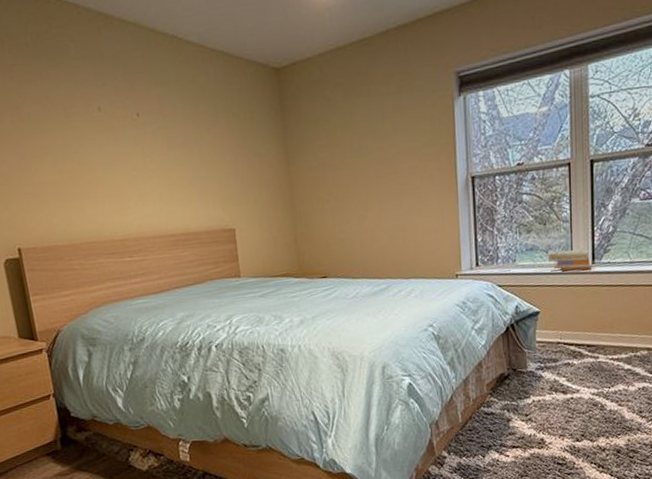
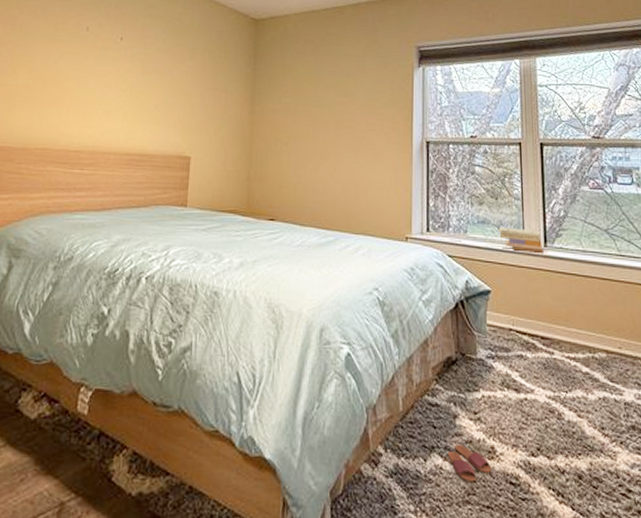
slippers: none [503,440,542,468] -> present [447,444,492,482]

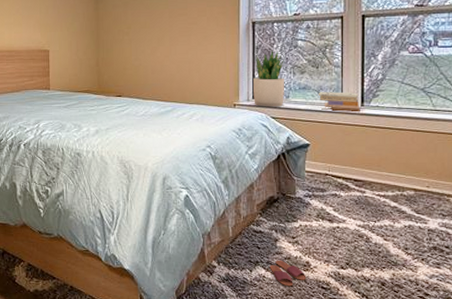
planter: none [428,176,462,243] -> present [253,51,284,107]

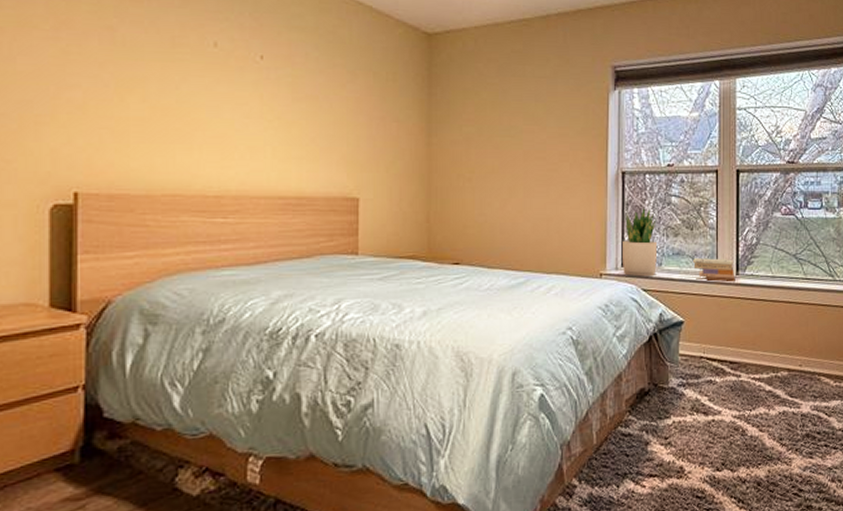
slippers: present [269,260,307,287] -> none [639,468,680,501]

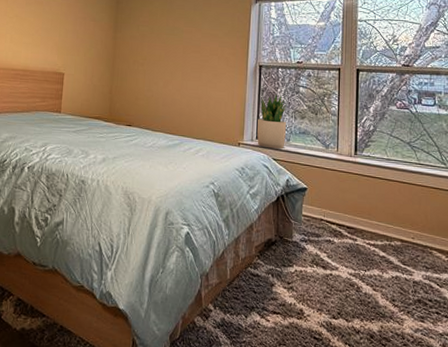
books: present [692,257,735,283] -> none [316,137,354,161]

